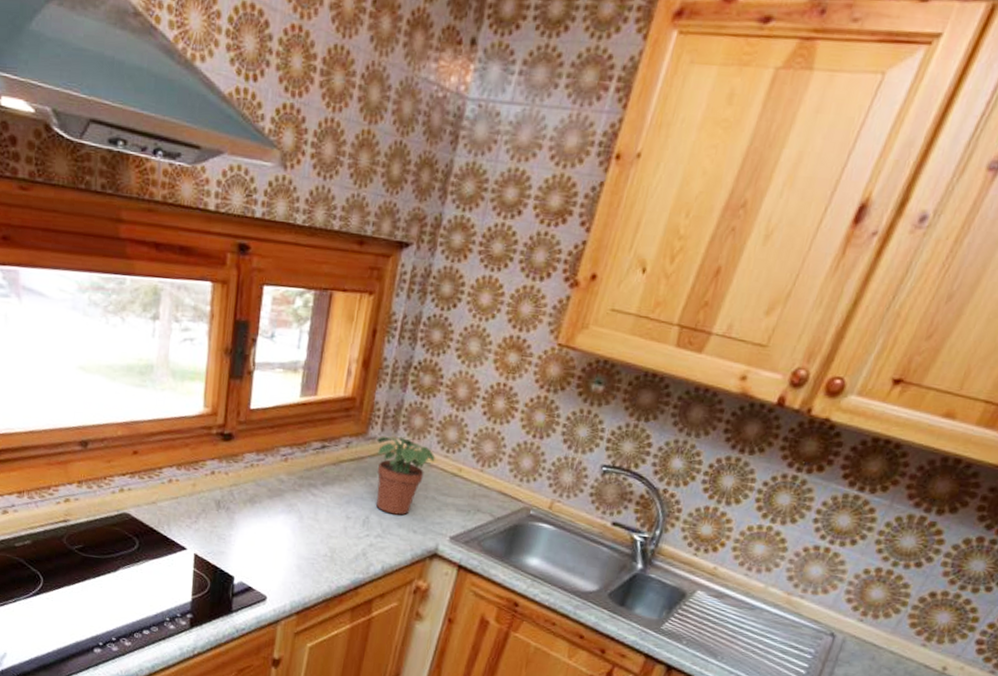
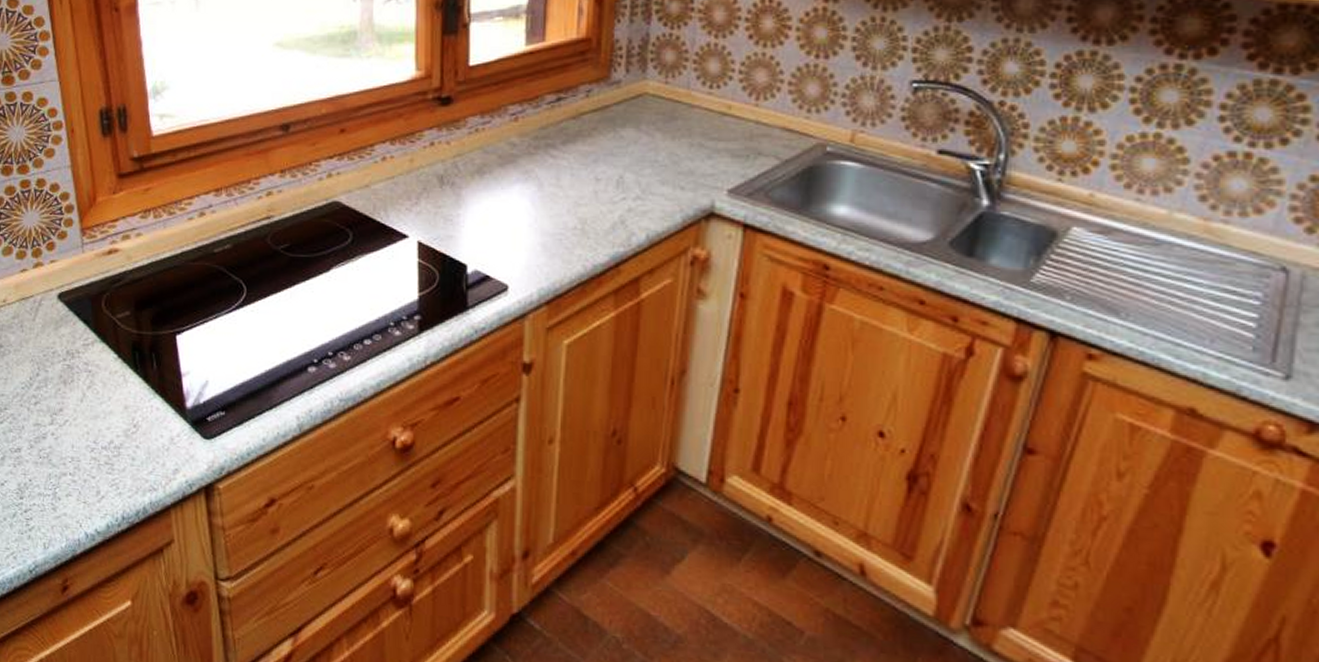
potted plant: present [375,436,435,515] -> none [622,76,696,170]

